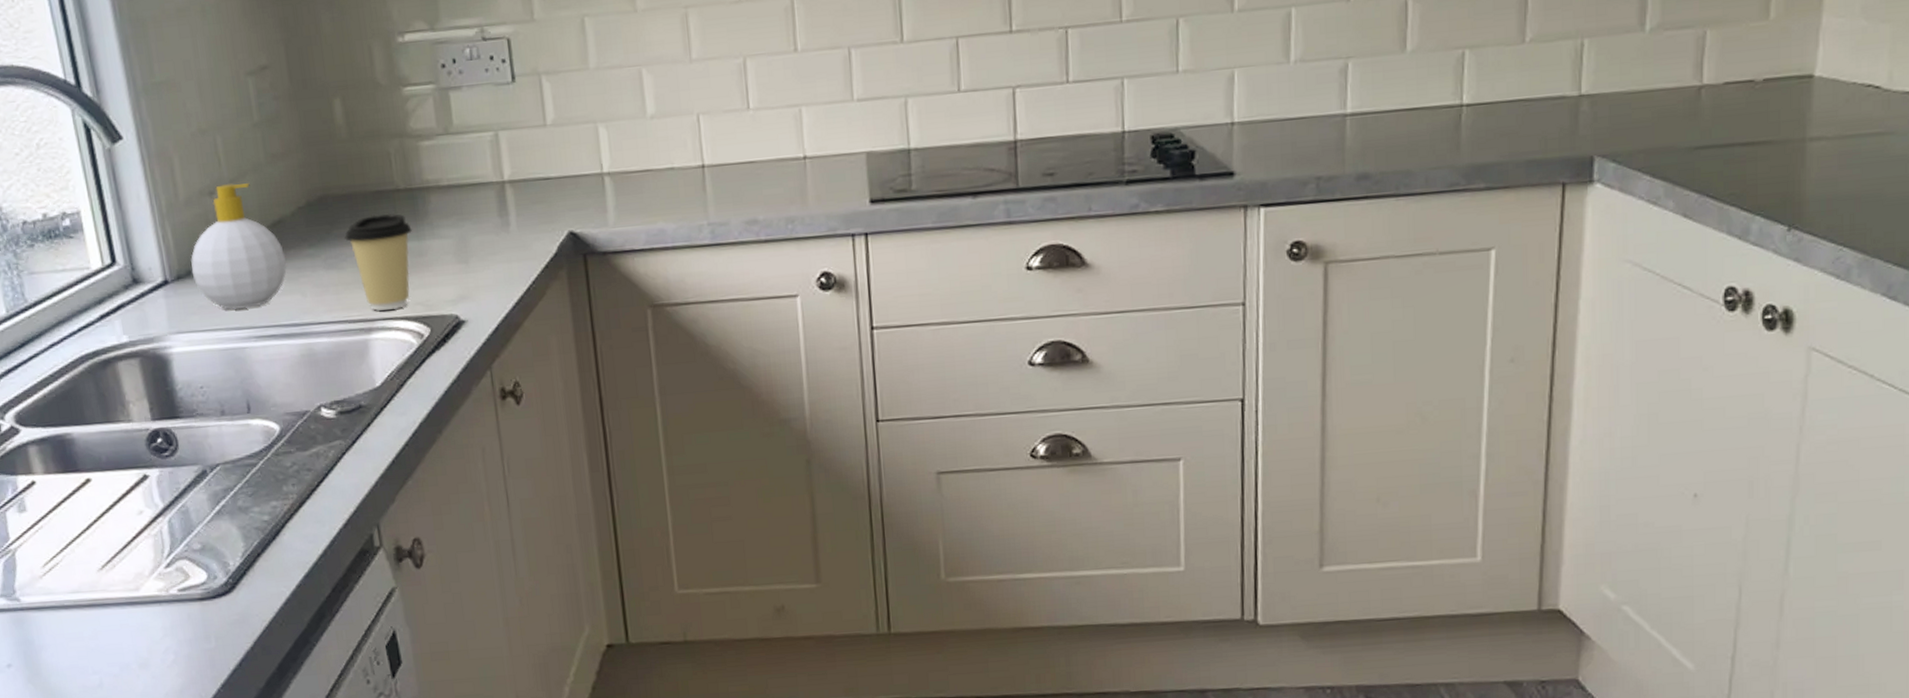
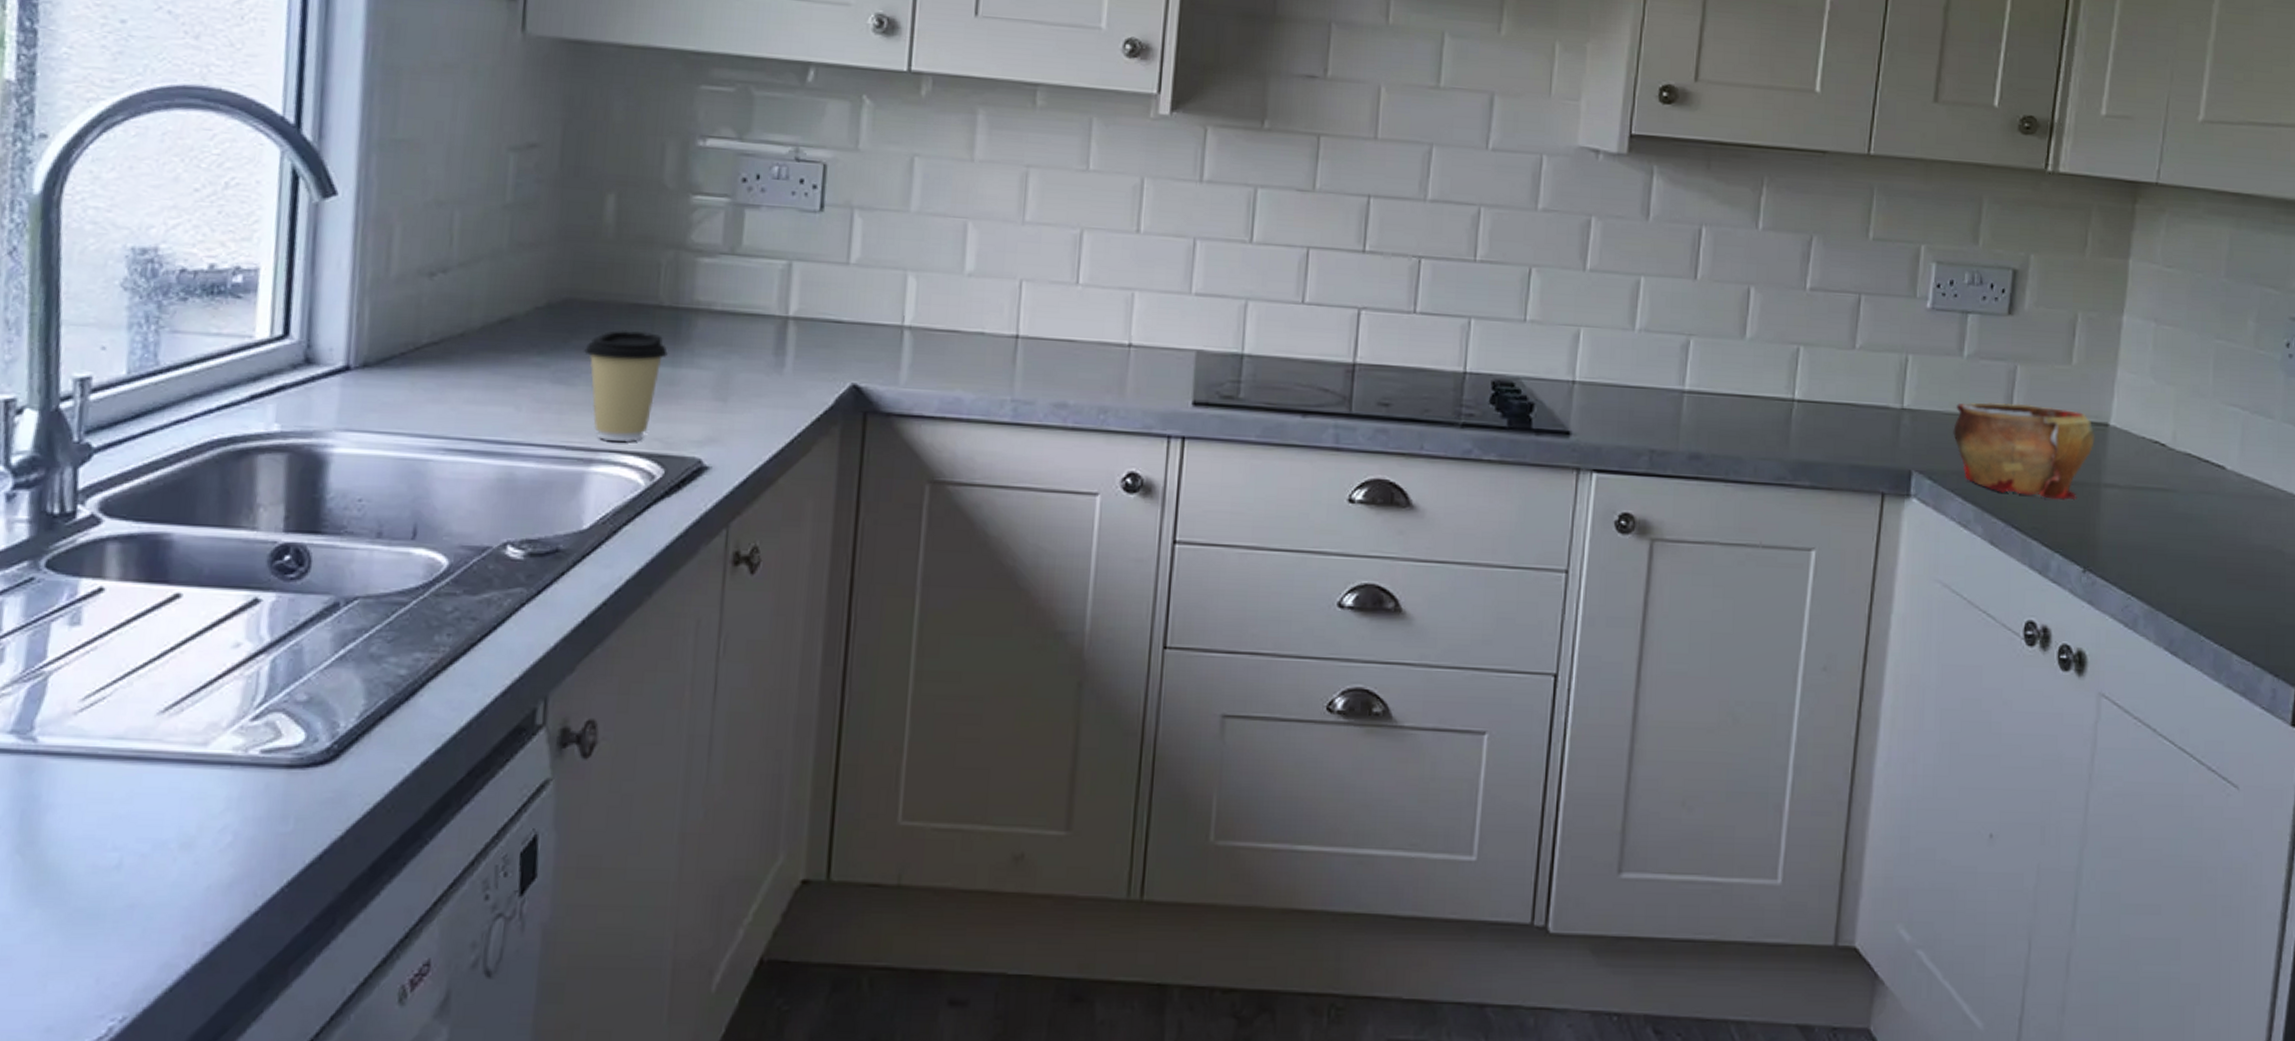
soap bottle: present [191,183,287,310] -> none [383,266,507,415]
bowl: none [1637,67,1798,164] -> present [1953,403,2095,500]

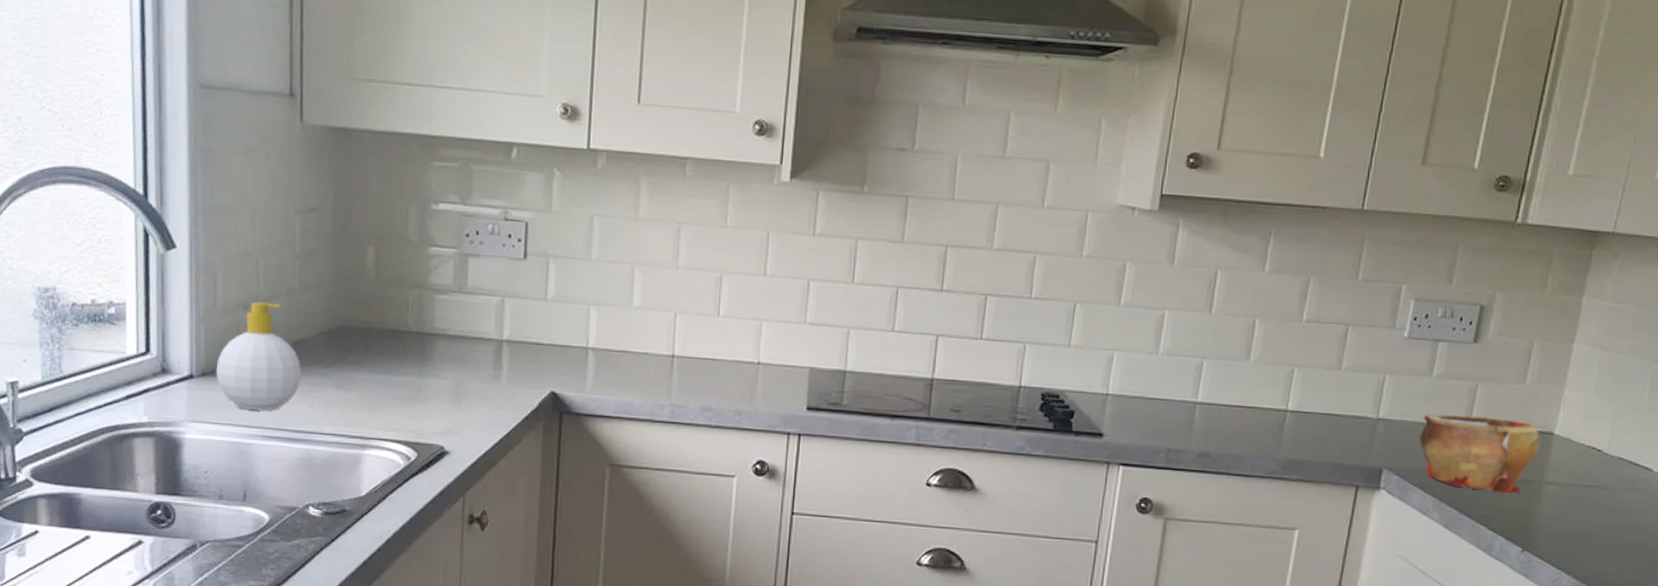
soap bottle: none [383,266,507,415] -> present [216,301,302,411]
coffee cup: present [584,329,669,442] -> none [356,349,417,432]

